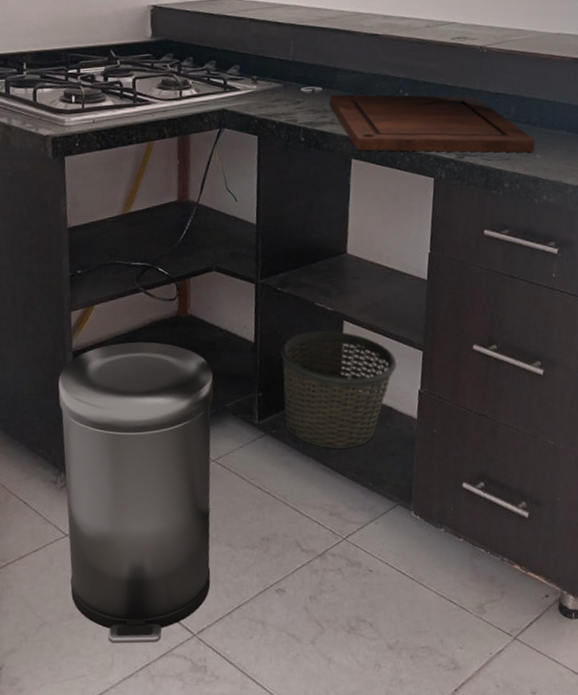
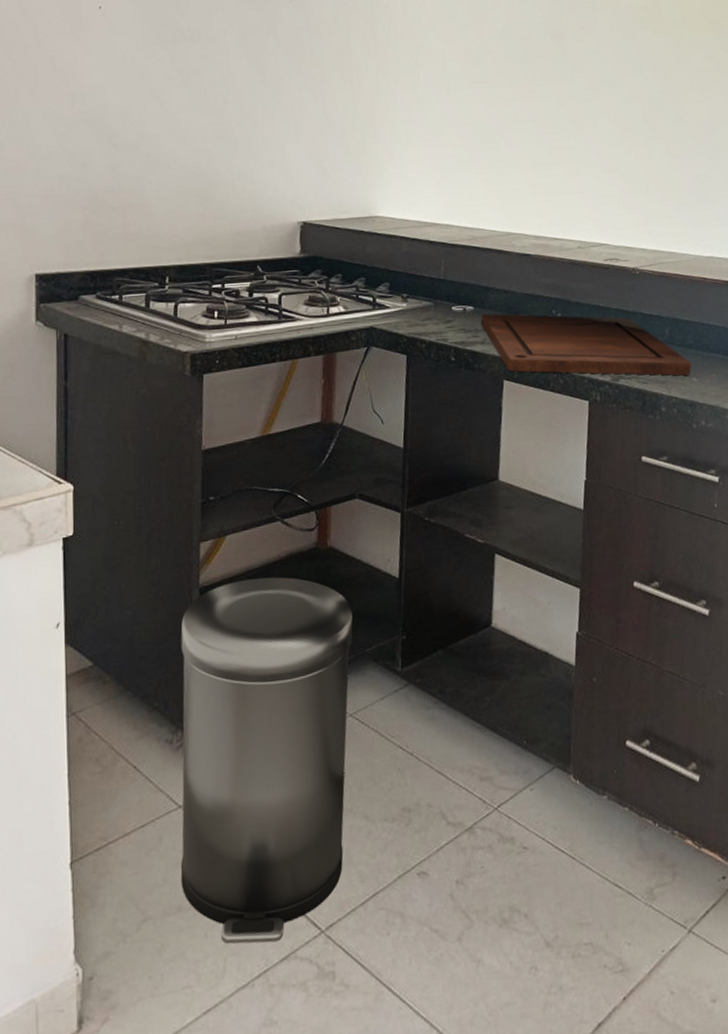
basket: present [280,330,397,449] -> none [427,564,553,701]

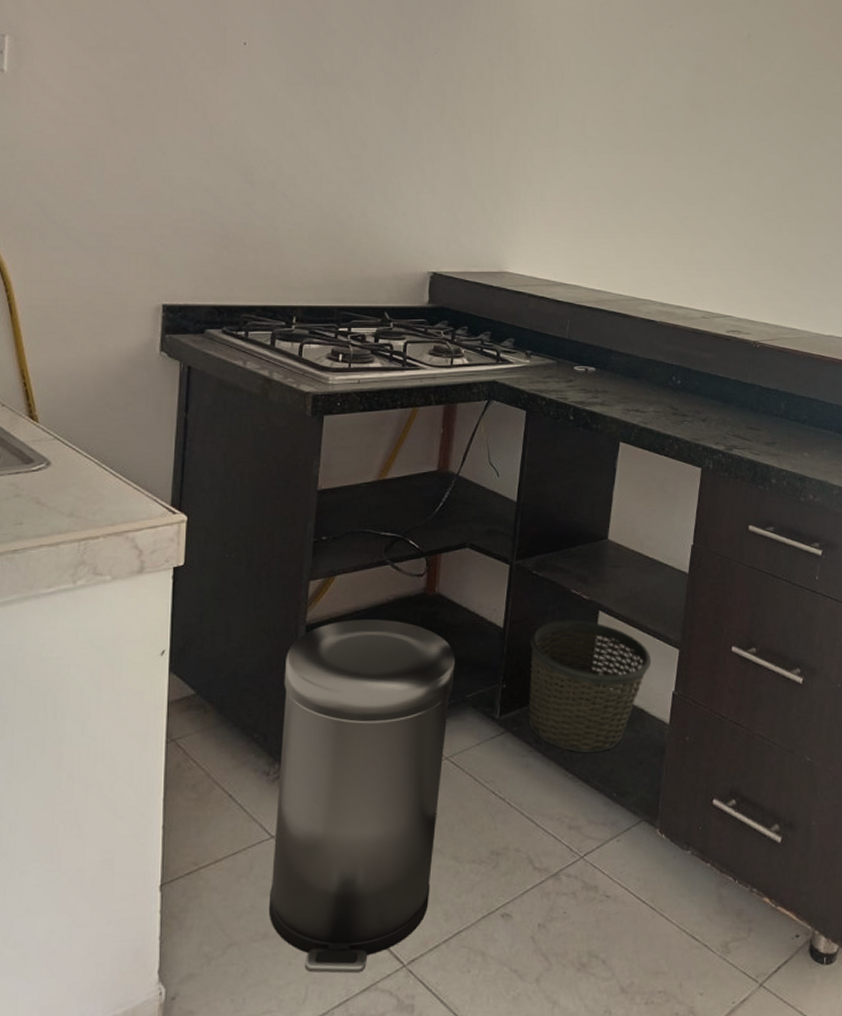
basket: none [427,564,553,701] -> present [528,619,652,754]
cutting board: present [480,314,692,376] -> none [601,376,804,450]

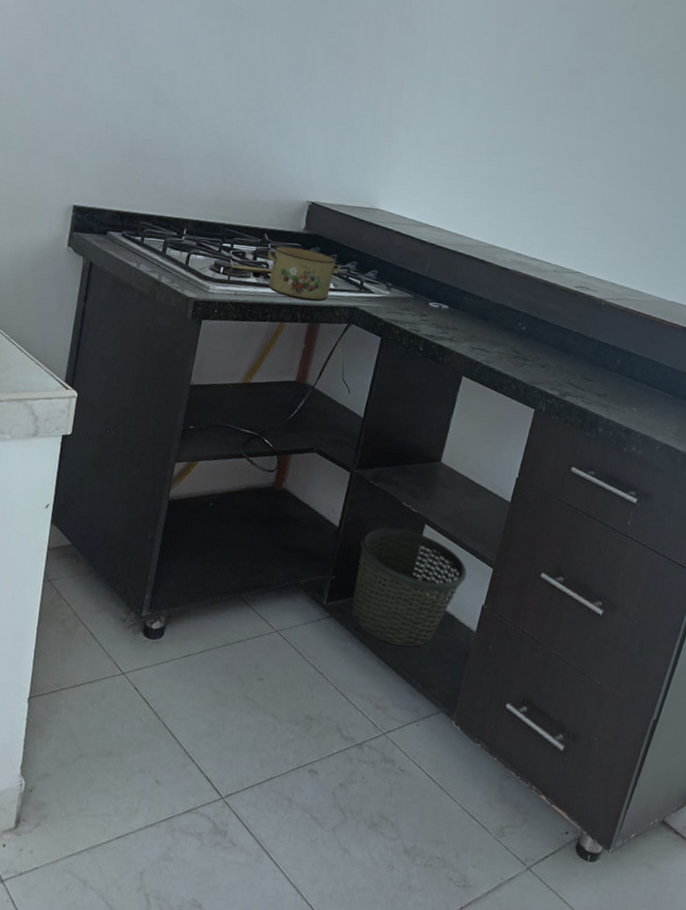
pedal bin: present [268,619,455,974] -> none [114,501,294,797]
cooking pot: none [346,323,473,381] -> present [227,245,341,302]

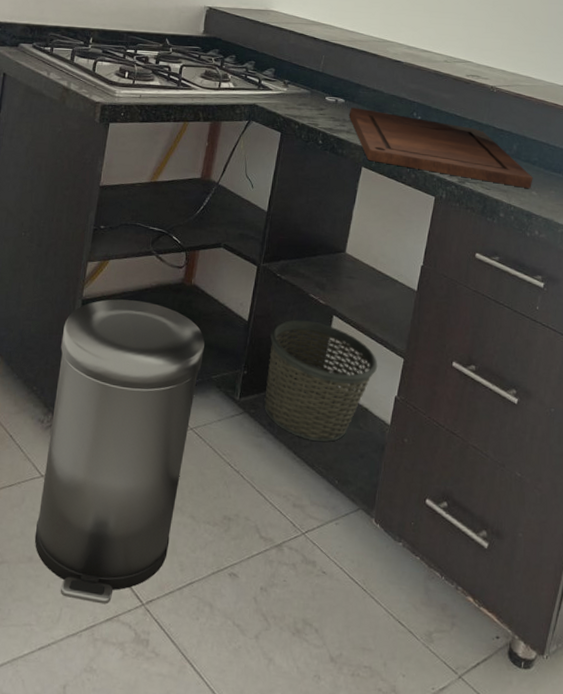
pedal bin: none [114,501,294,797] -> present [34,299,205,604]
cooking pot: present [227,245,341,302] -> none [131,49,239,101]
cutting board: none [452,314,635,404] -> present [349,107,533,188]

